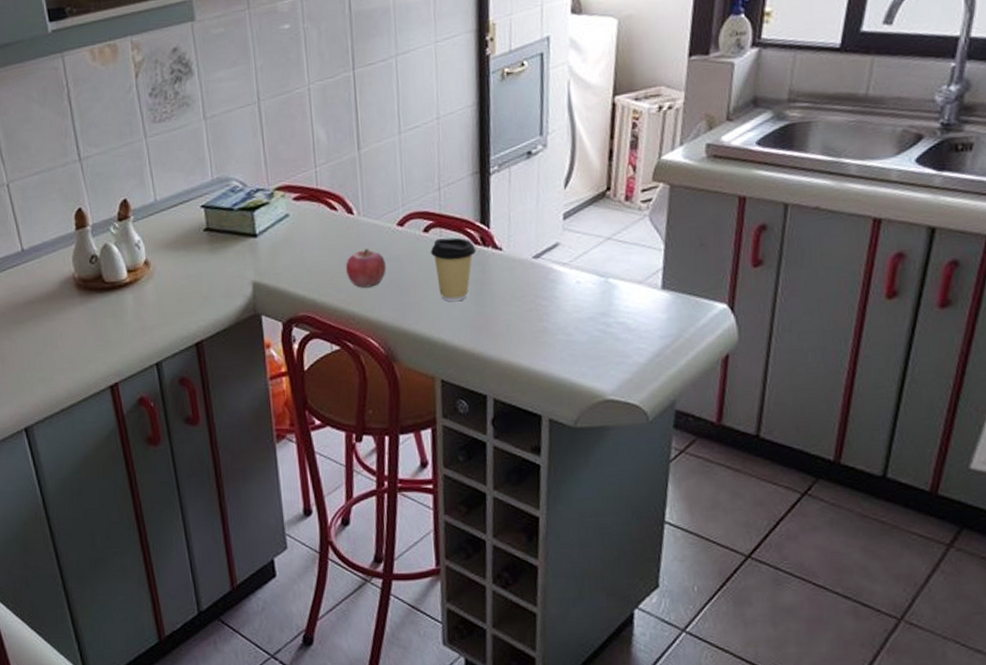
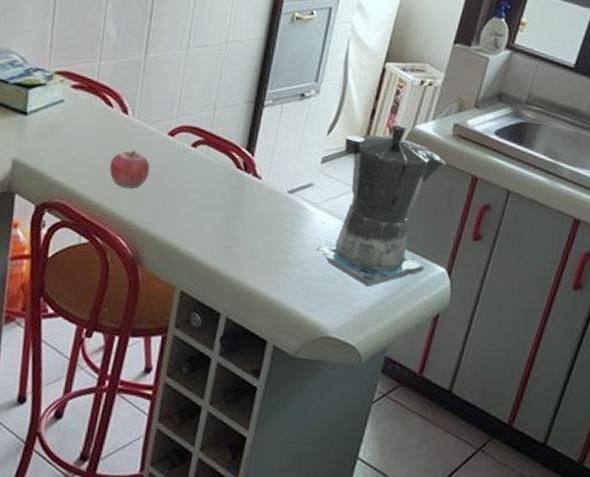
coffee cup: present [430,237,477,302] -> none [194,155,238,219]
coffee maker: none [572,159,705,340] -> present [313,124,446,287]

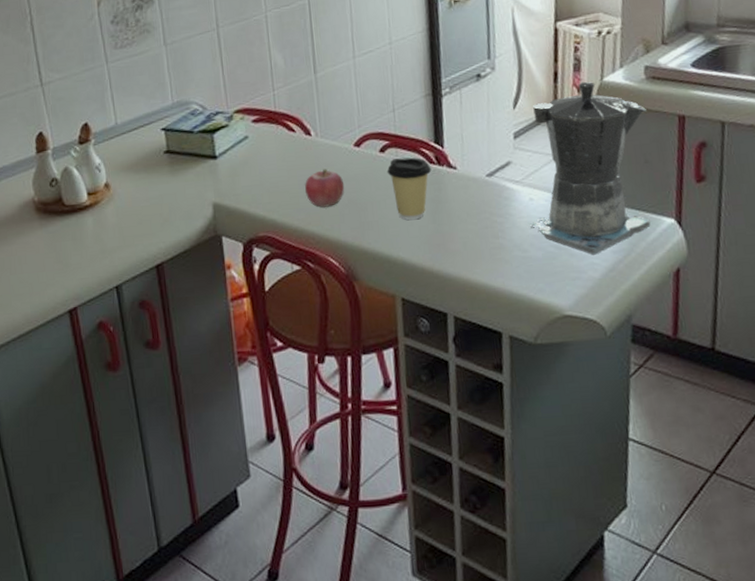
coffee cup: none [194,155,238,219] -> present [387,157,432,220]

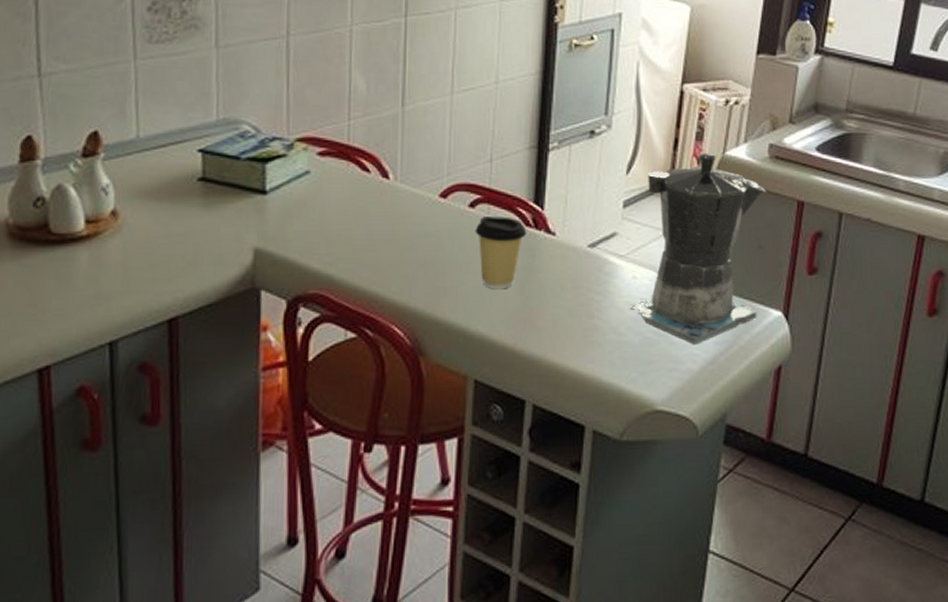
fruit: present [305,168,345,208] -> none [374,220,422,265]

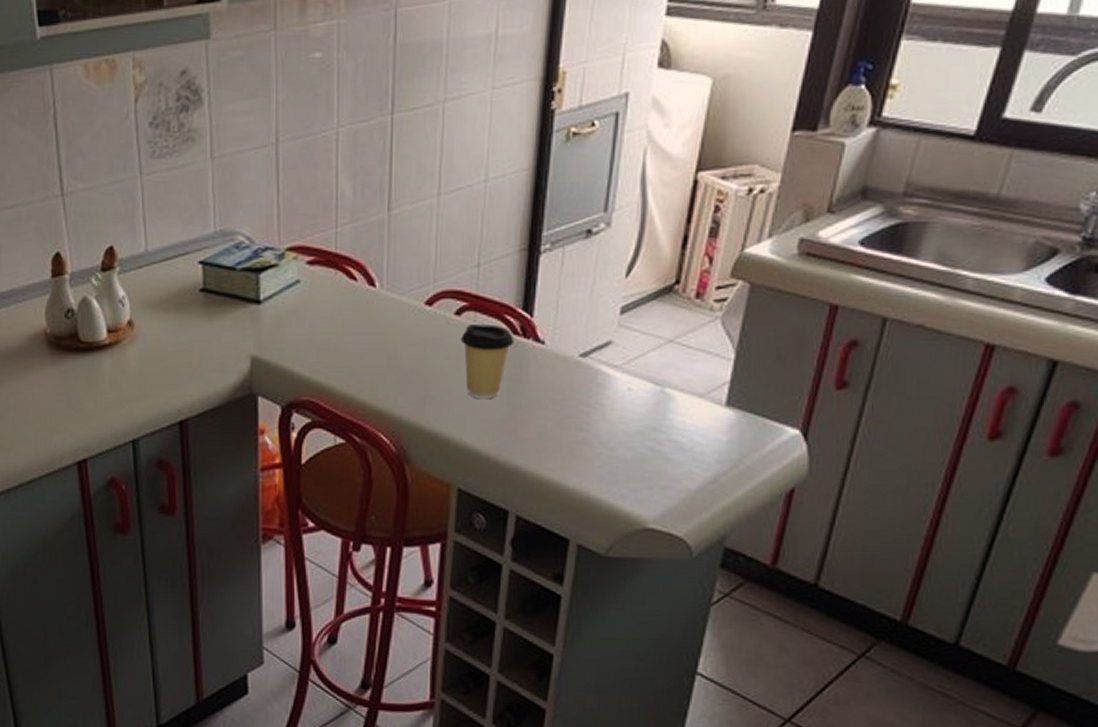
coffee maker: present [626,153,766,345] -> none [619,251,791,463]

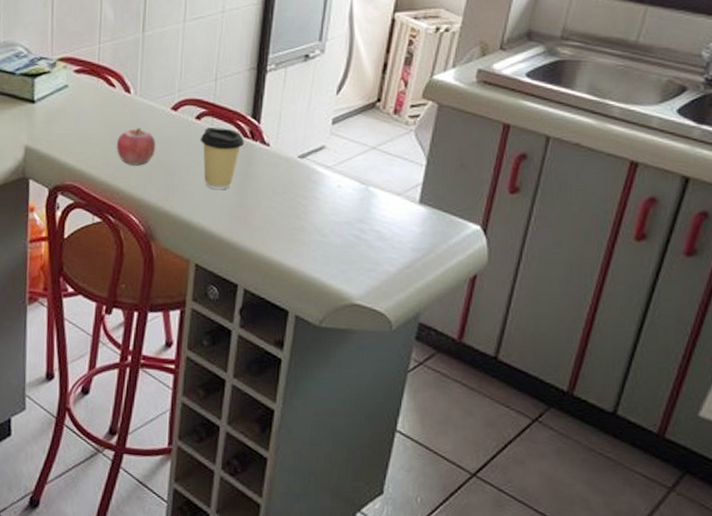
fruit: none [361,328,408,374] -> present [117,128,156,165]

